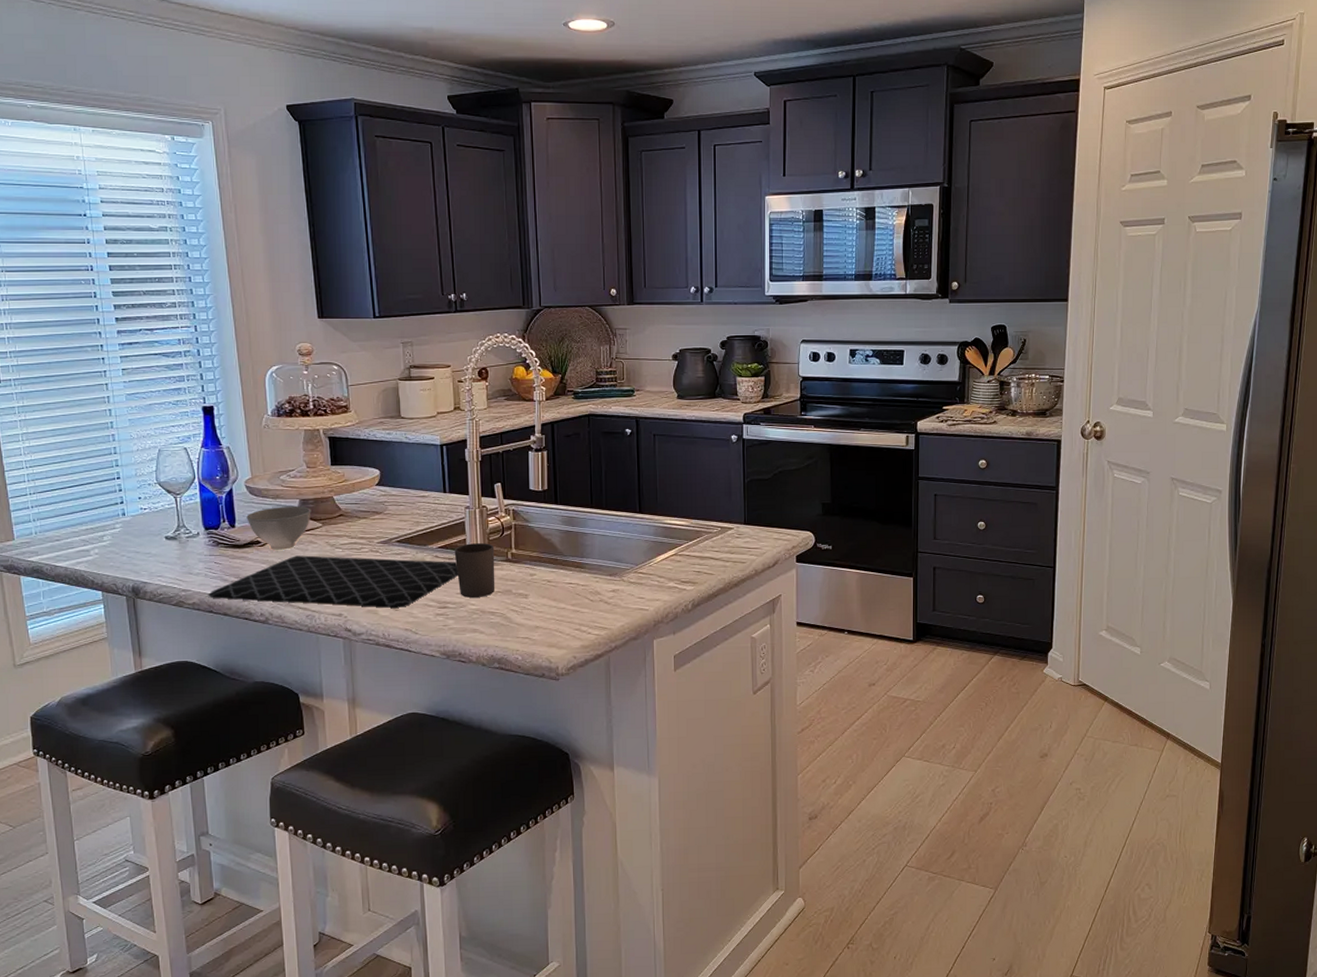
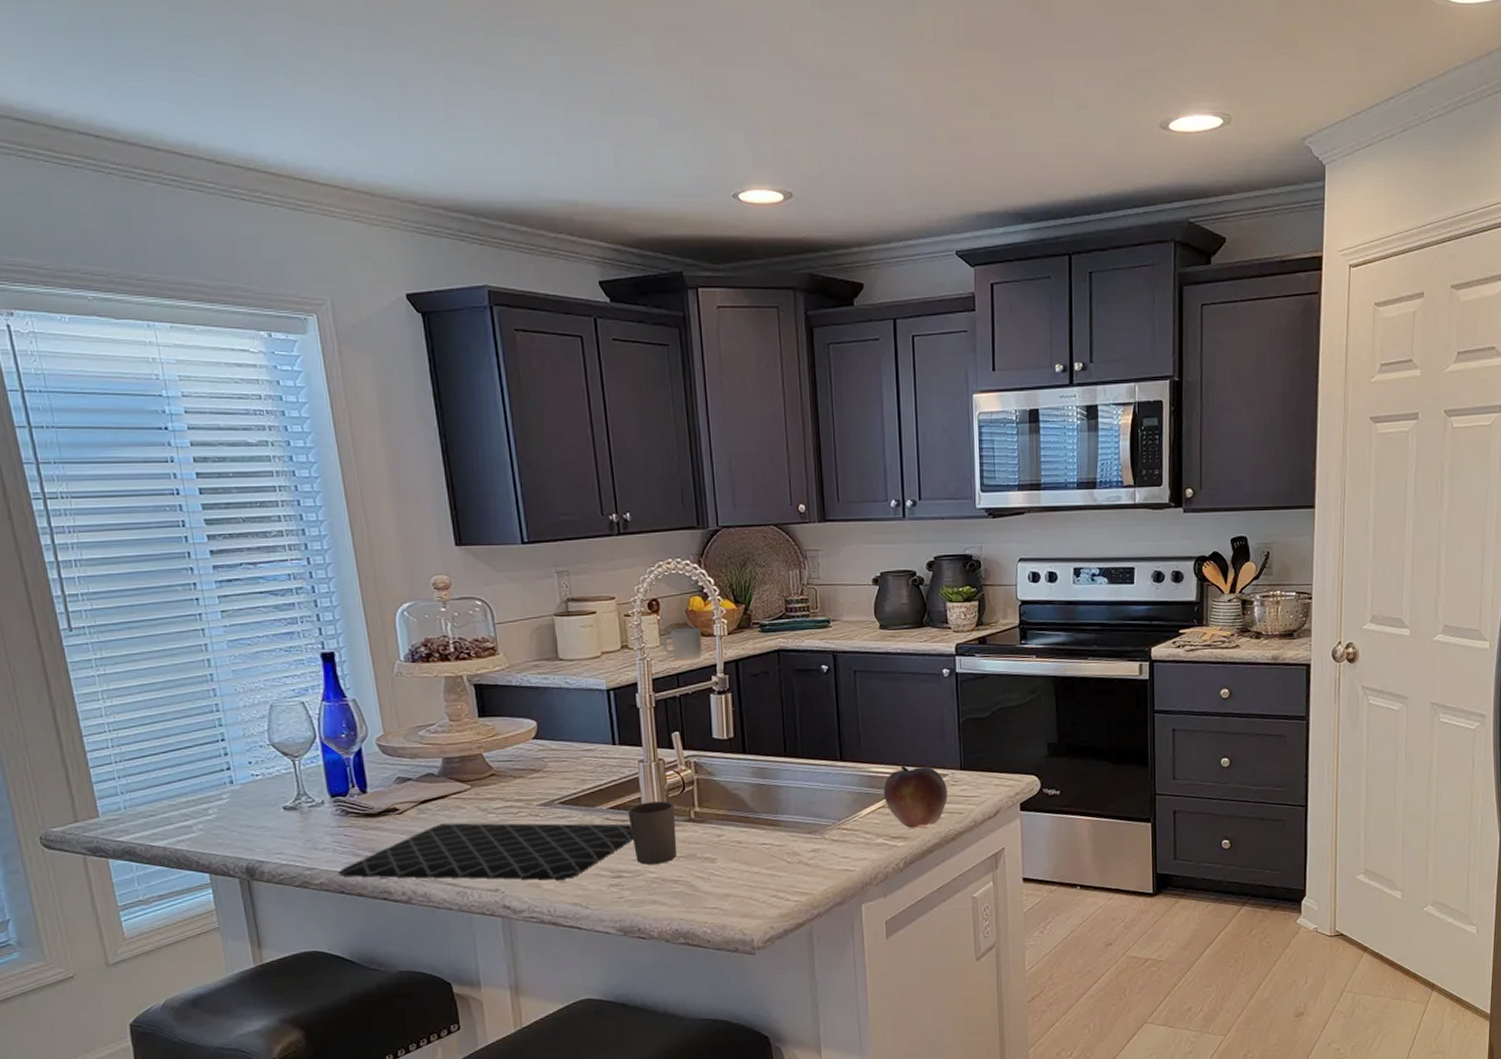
bowl: present [246,506,311,550] -> none [380,766,458,818]
mug: none [489,393,523,422] -> present [662,627,702,661]
fruit: none [675,519,732,574] -> present [883,765,948,828]

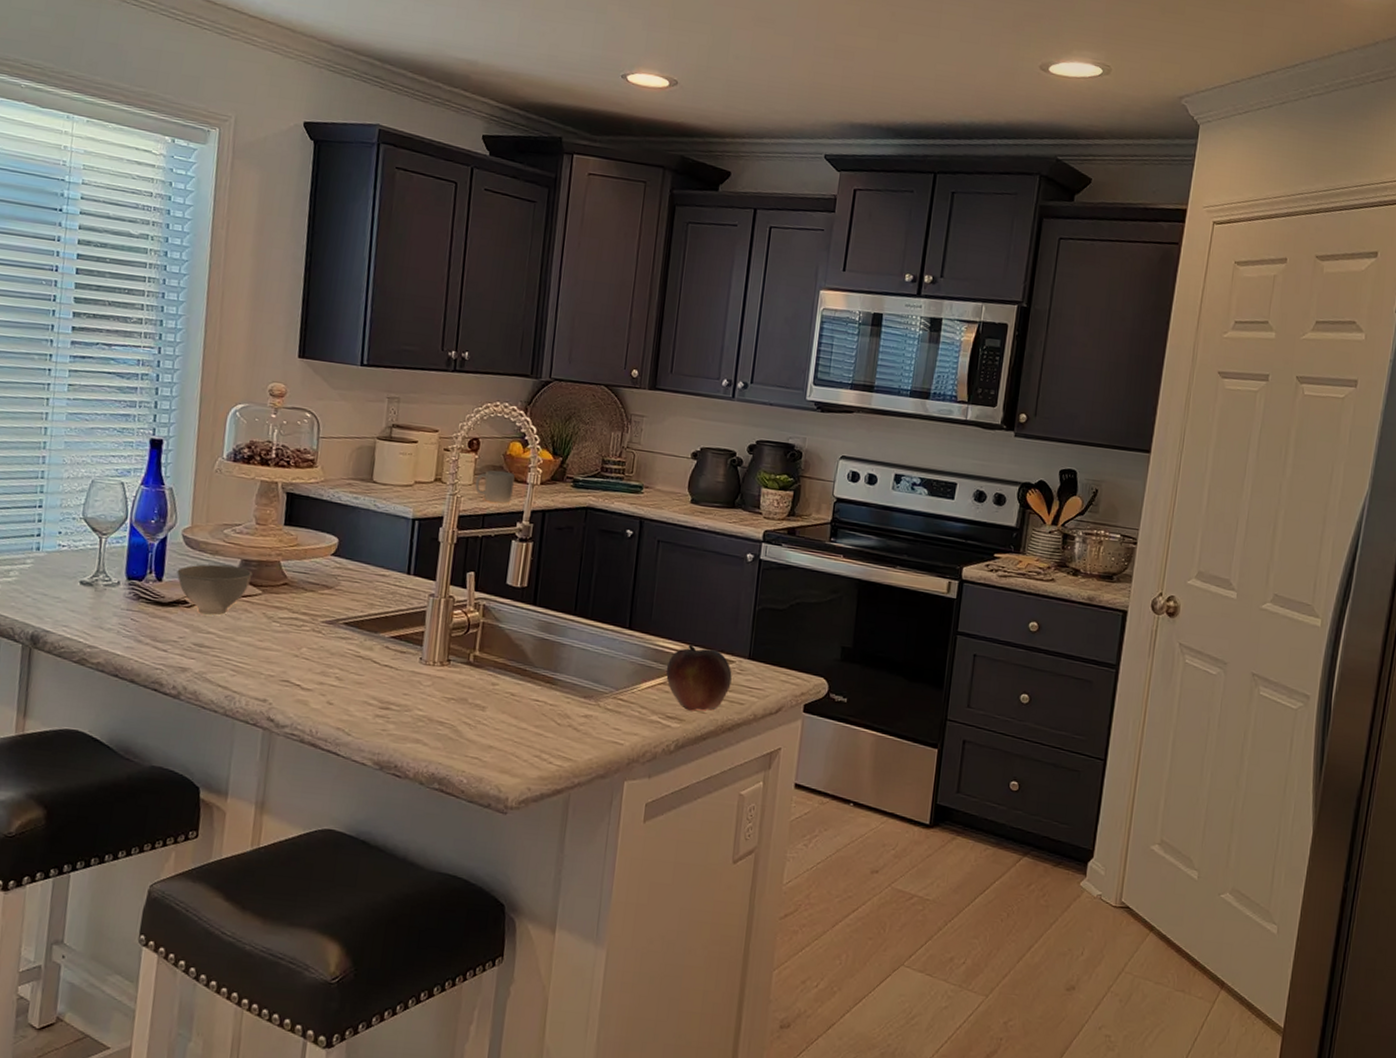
placemat: present [338,822,634,880] -> none [116,623,410,702]
bowl: none [380,766,458,818] -> present [177,564,253,616]
mug: present [627,801,678,865] -> none [407,637,456,703]

